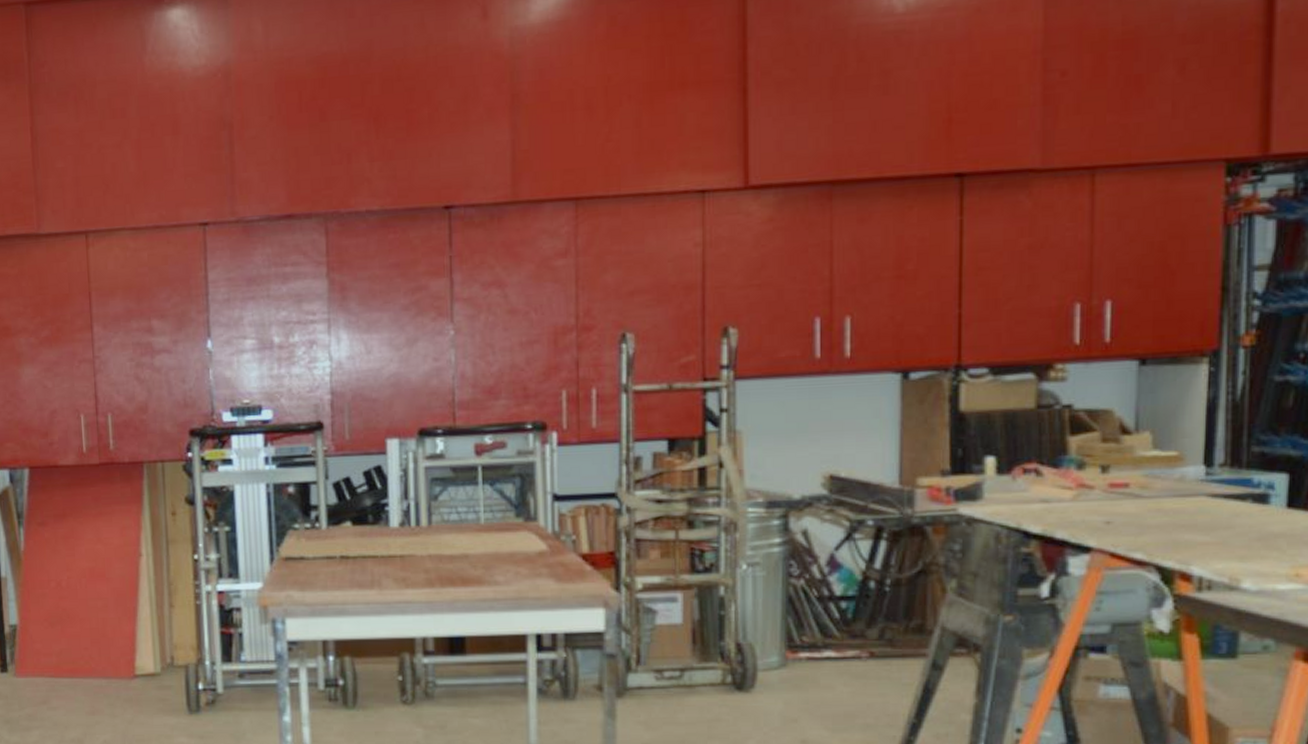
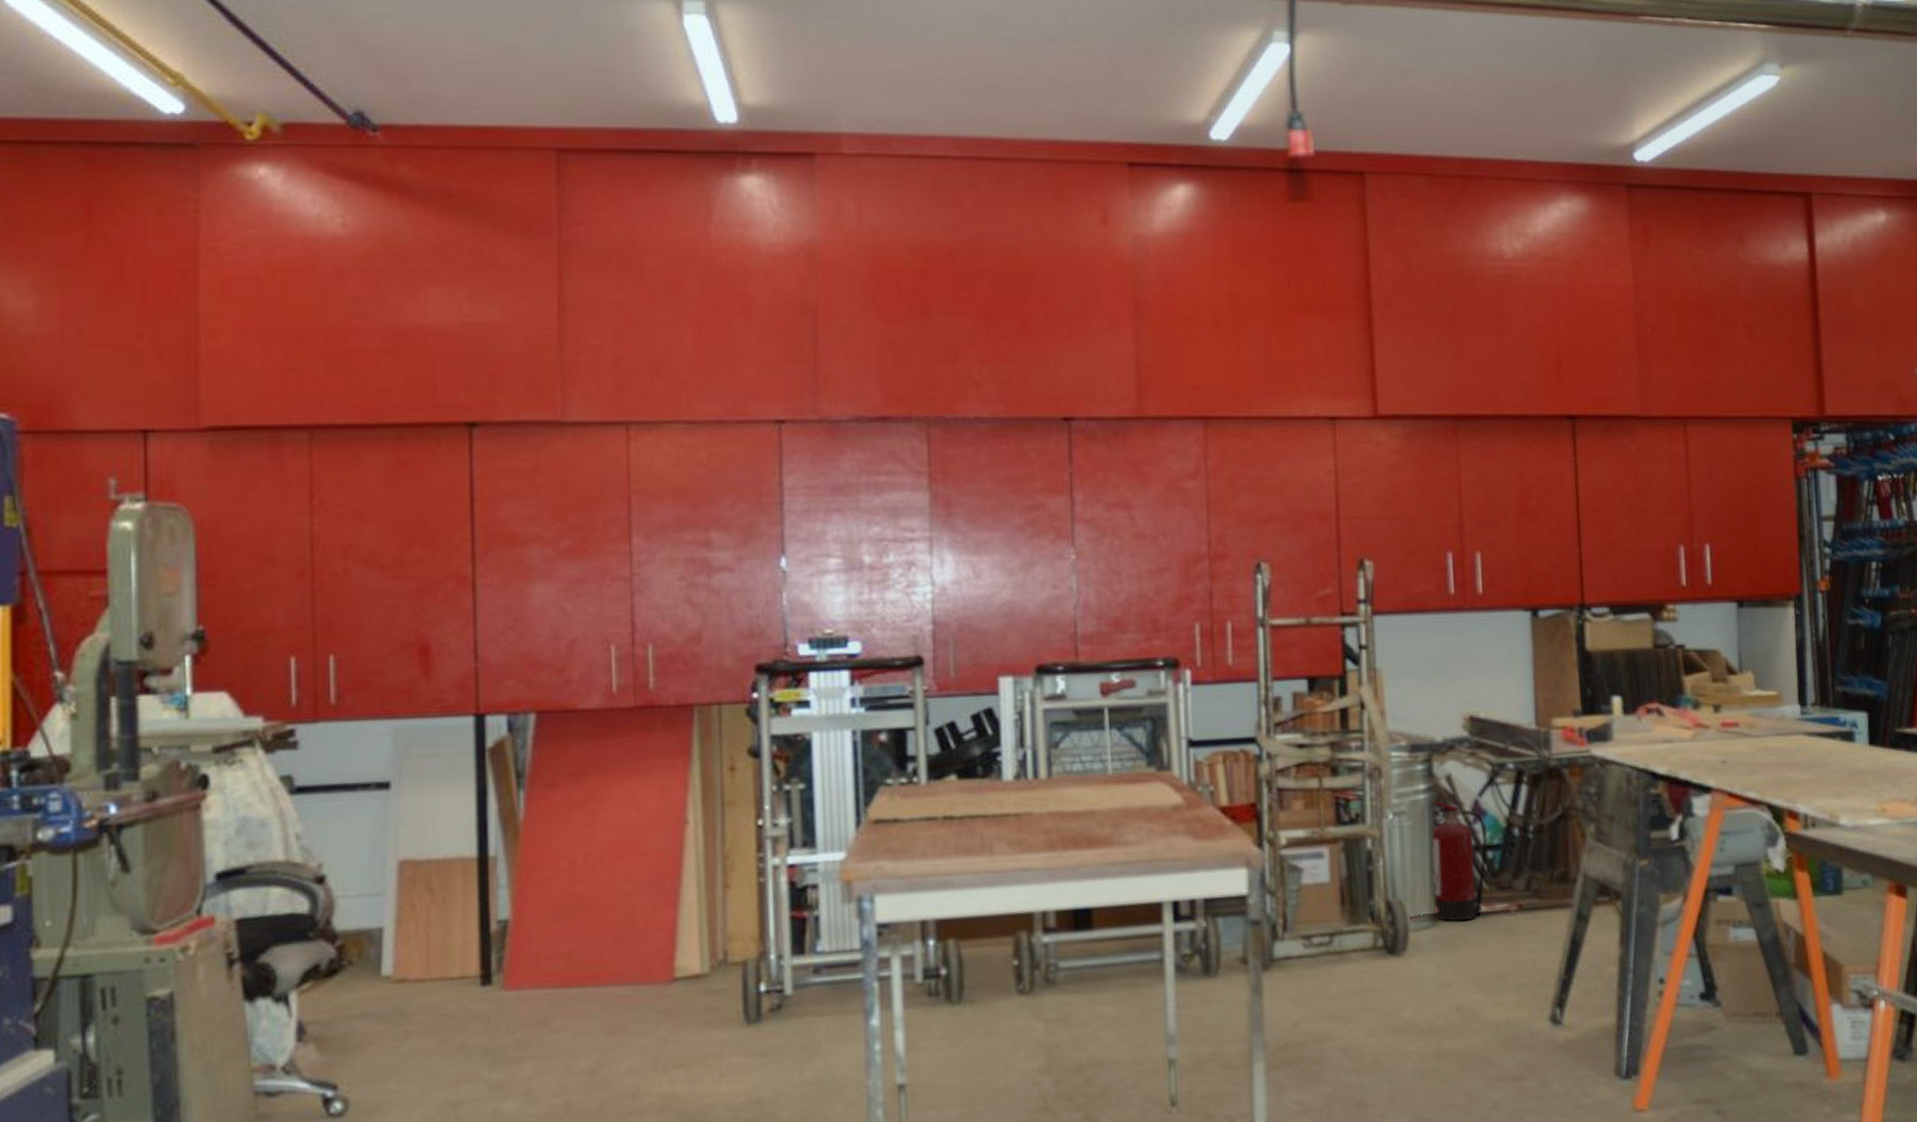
fire extinguisher: none [783,552,842,665] -> present [1429,799,1488,922]

